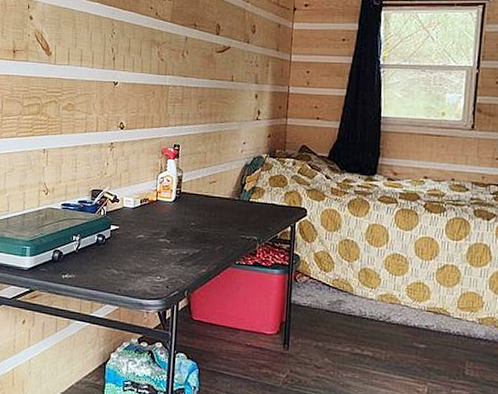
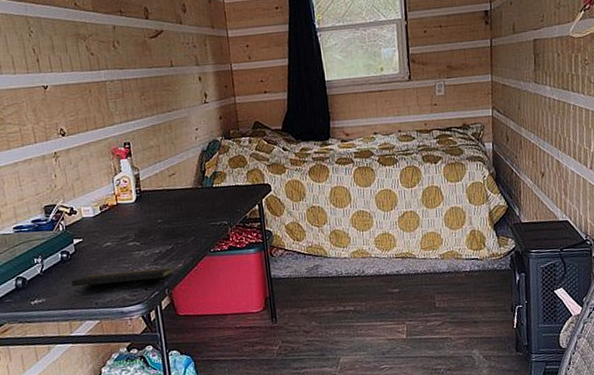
notepad: none [100,262,196,291] -> present [70,267,173,289]

